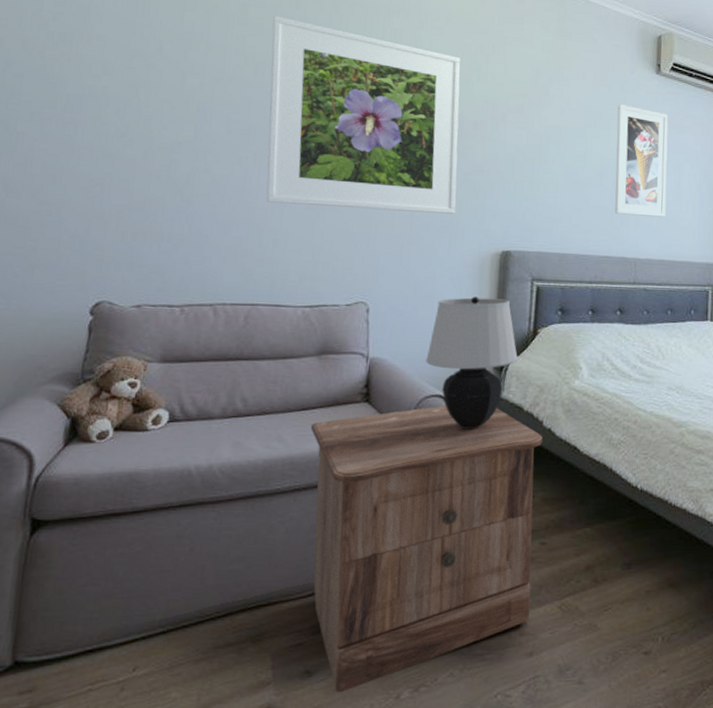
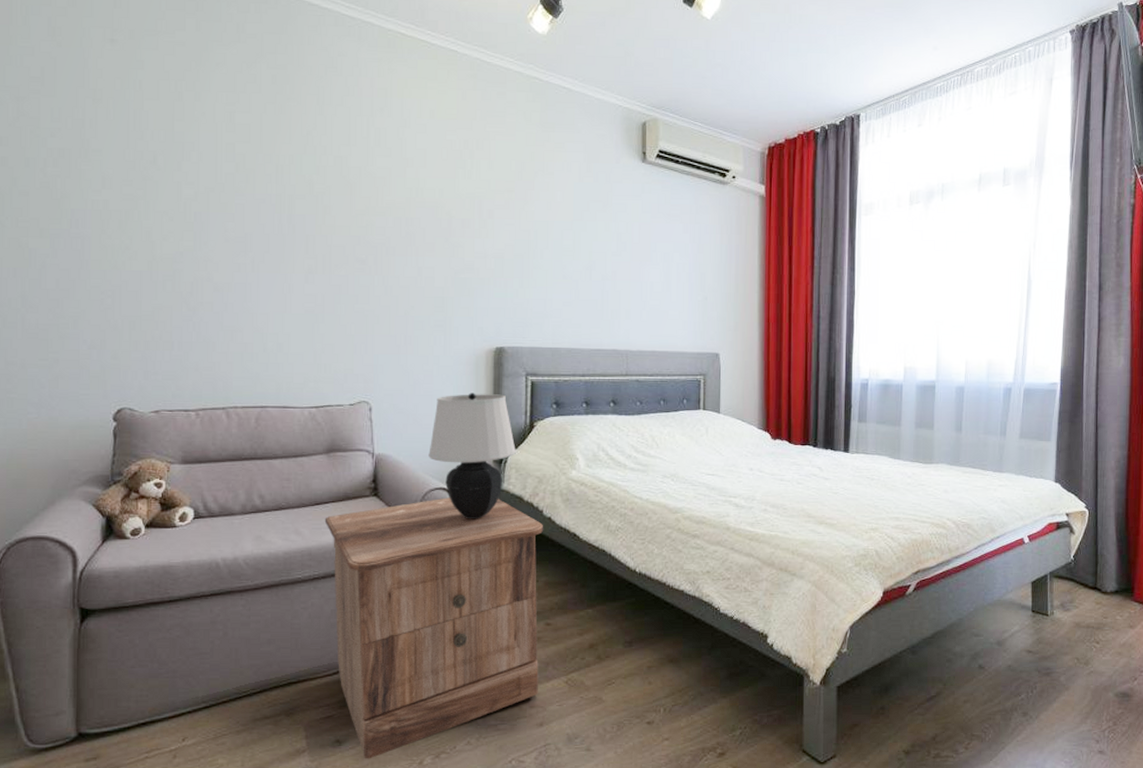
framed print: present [266,16,461,214] -> none [259,121,449,313]
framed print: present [615,104,668,217] -> none [604,195,656,308]

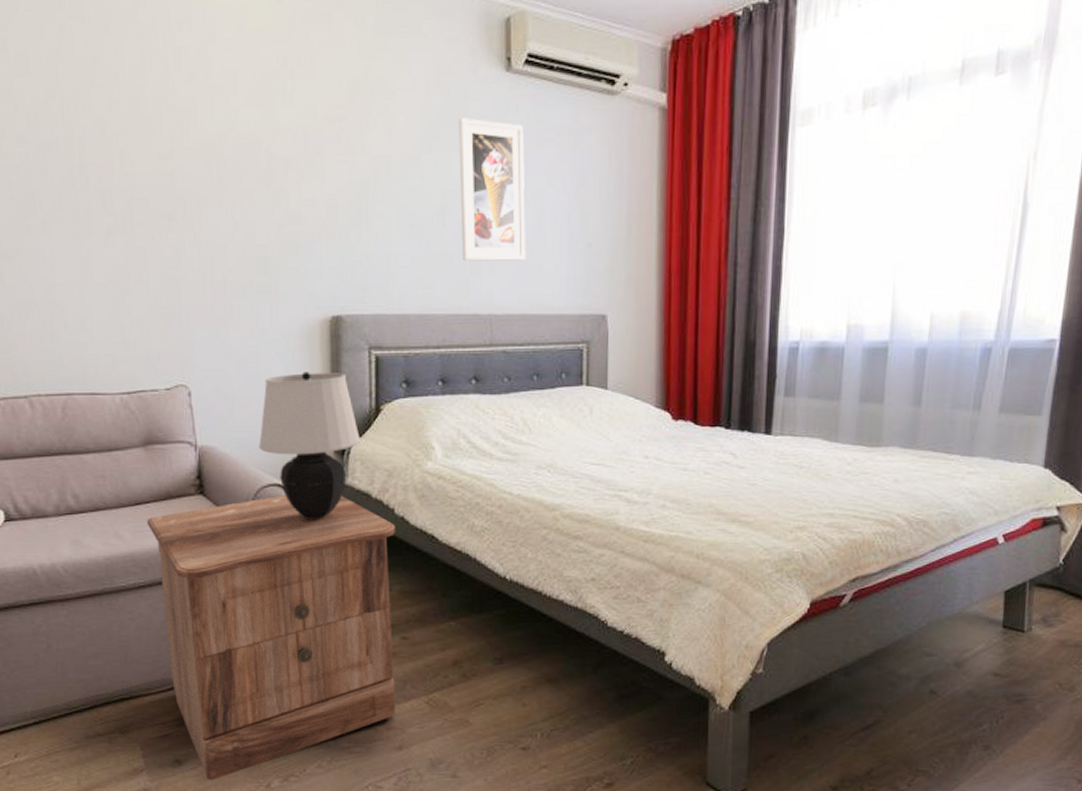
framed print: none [604,195,656,308] -> present [458,117,526,262]

